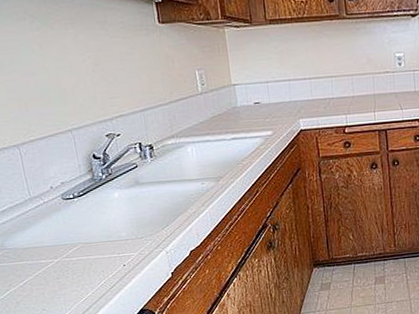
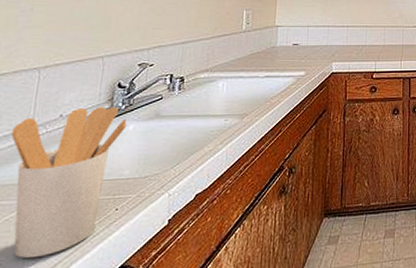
utensil holder: none [14,176,112,305] -> present [11,106,127,259]

